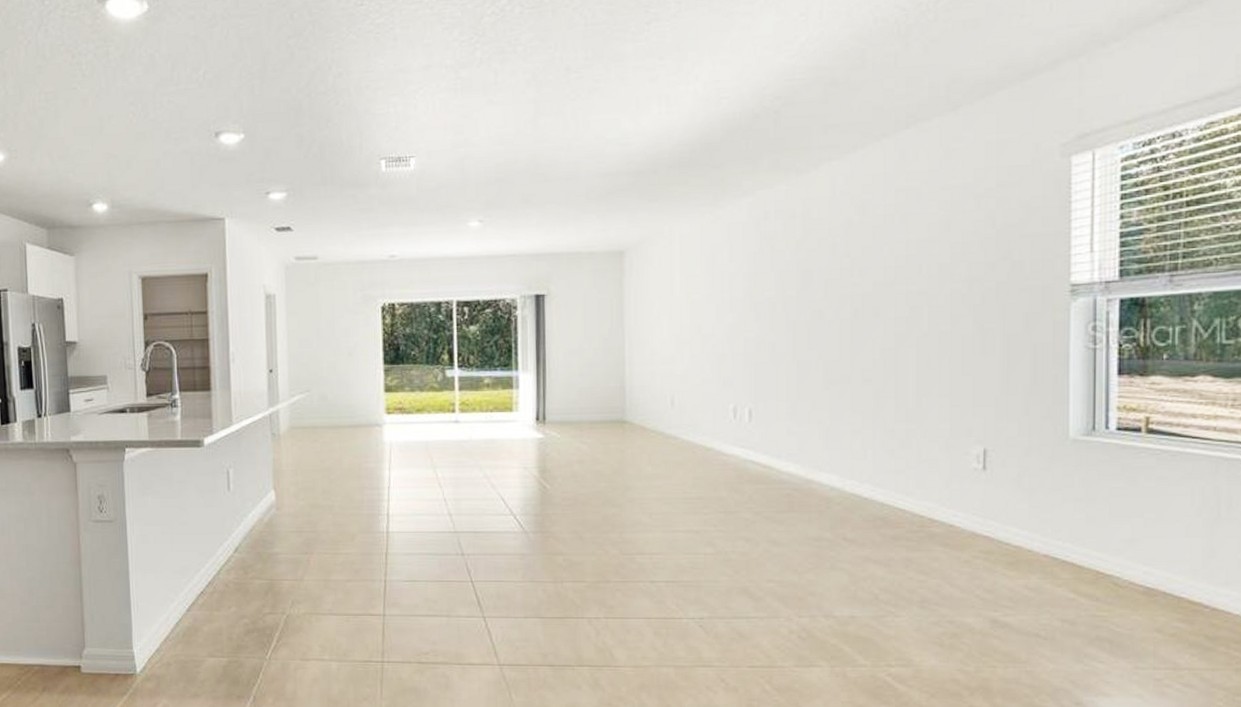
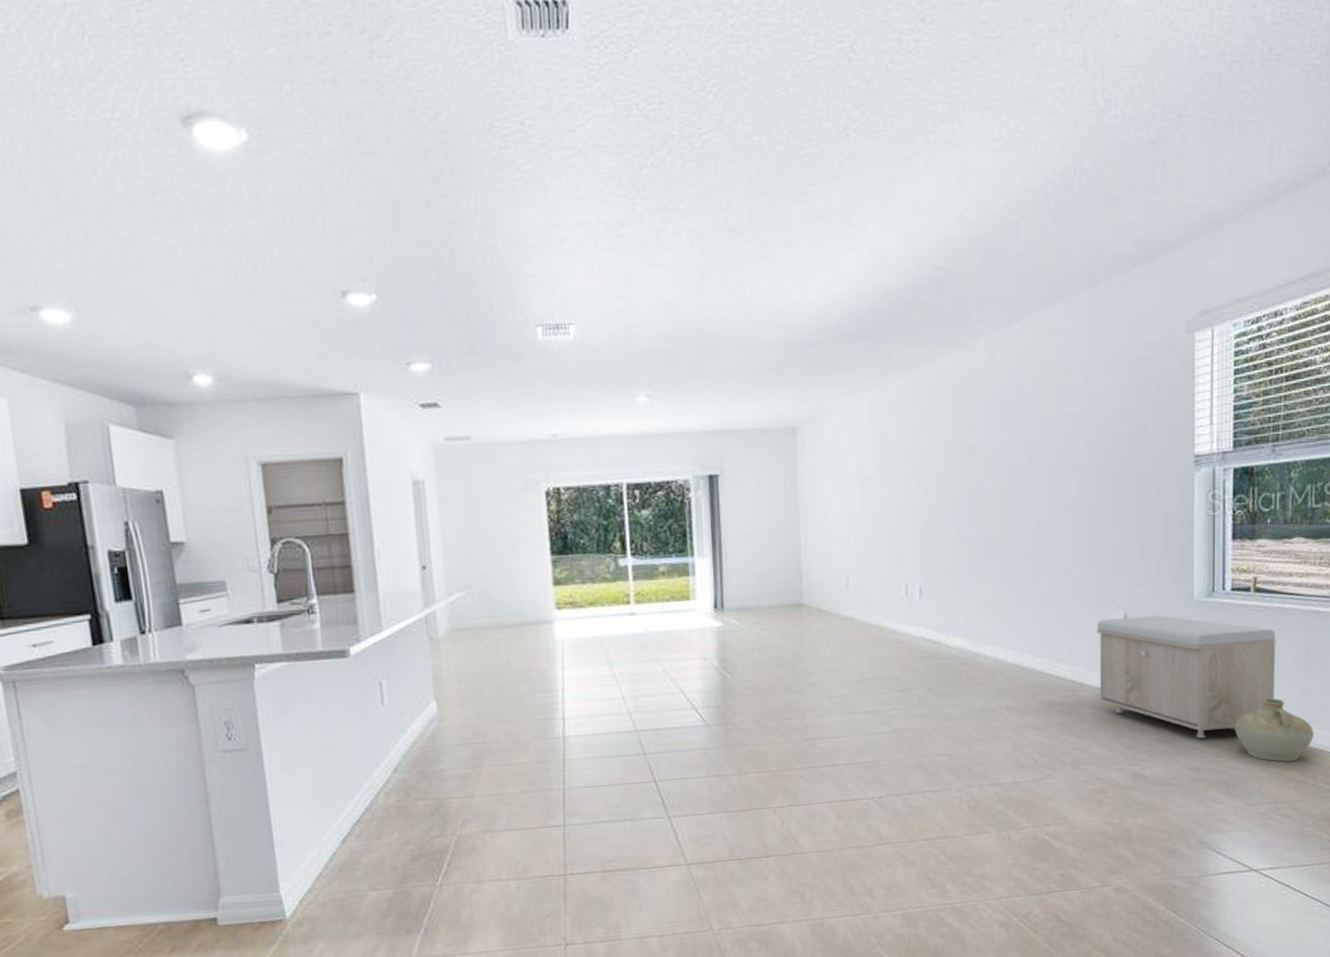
storage bench: none [950,452,1175,589] -> present [1096,615,1276,738]
ceramic jug: none [1121,551,1226,625] -> present [1234,698,1314,762]

